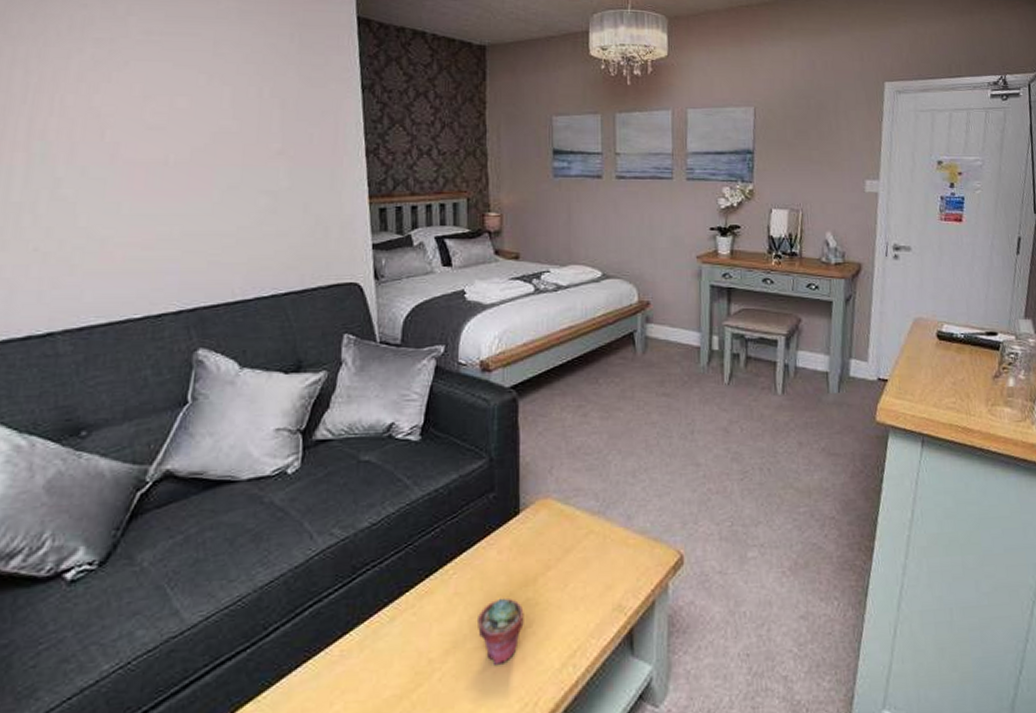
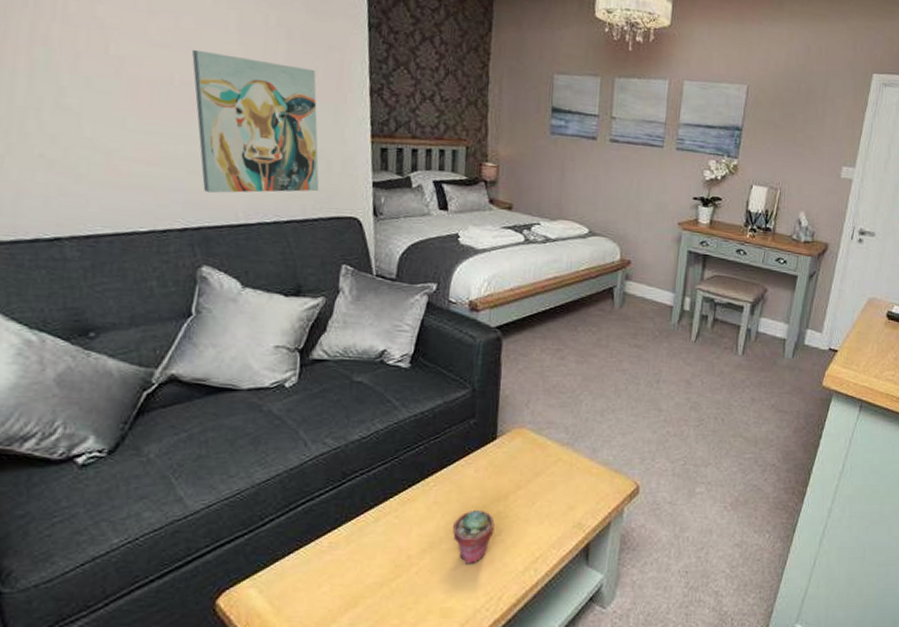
wall art: none [187,128,318,272] -> present [192,49,320,193]

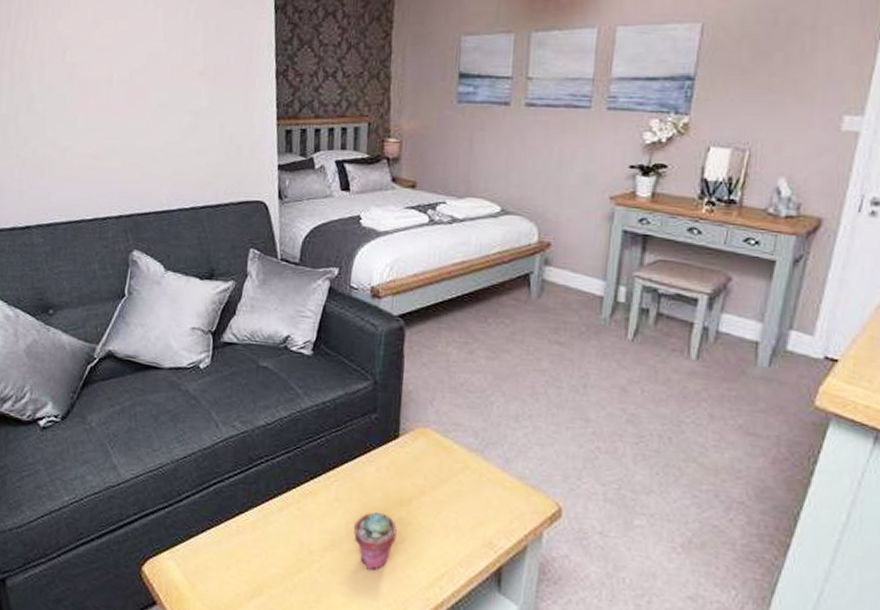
wall art: present [192,49,320,193] -> none [127,50,230,183]

